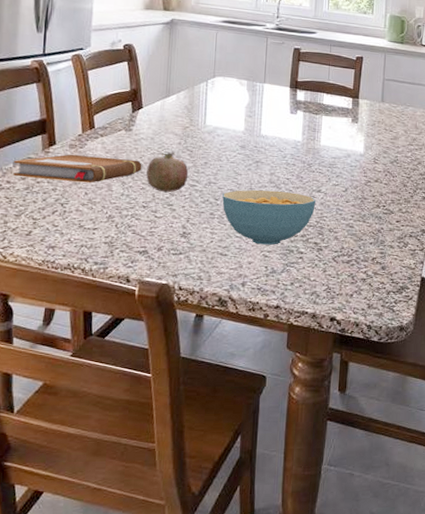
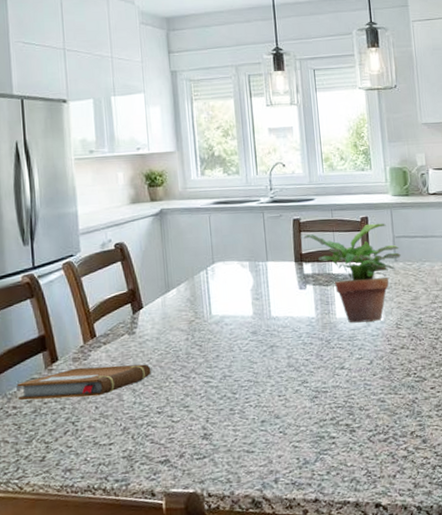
fruit: present [146,152,189,193] -> none [156,349,201,395]
cereal bowl: present [222,189,316,245] -> none [240,373,341,435]
potted plant: none [301,63,388,154] -> present [303,223,401,323]

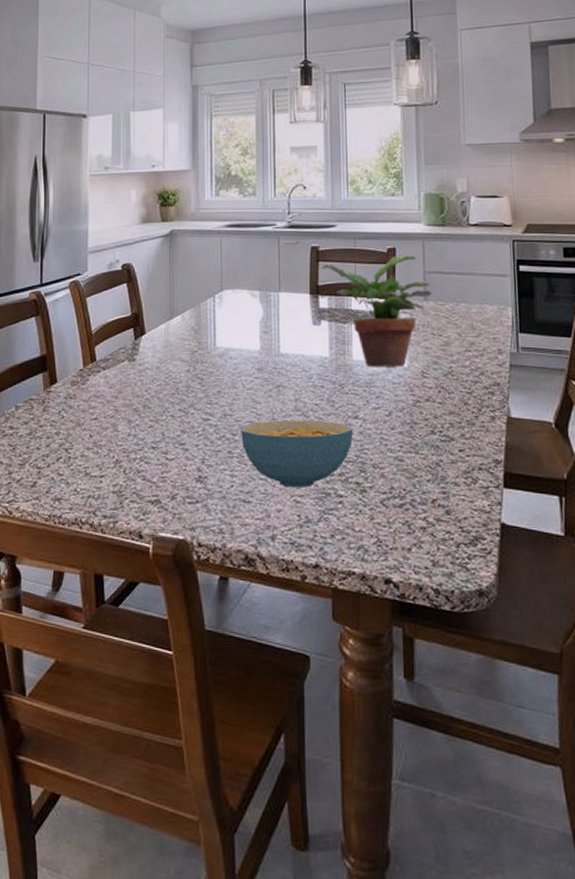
notebook: present [16,364,151,401] -> none [15,392,149,424]
cereal bowl: none [240,373,341,435] -> present [241,420,354,488]

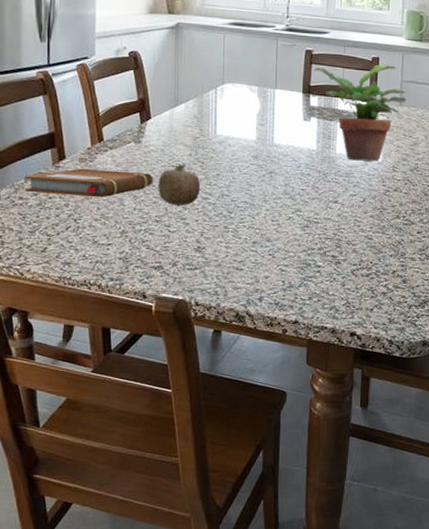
notebook: none [15,392,149,424] -> present [24,168,153,198]
fruit: none [154,381,200,430] -> present [158,164,201,206]
cereal bowl: present [241,420,354,488] -> none [236,201,333,259]

